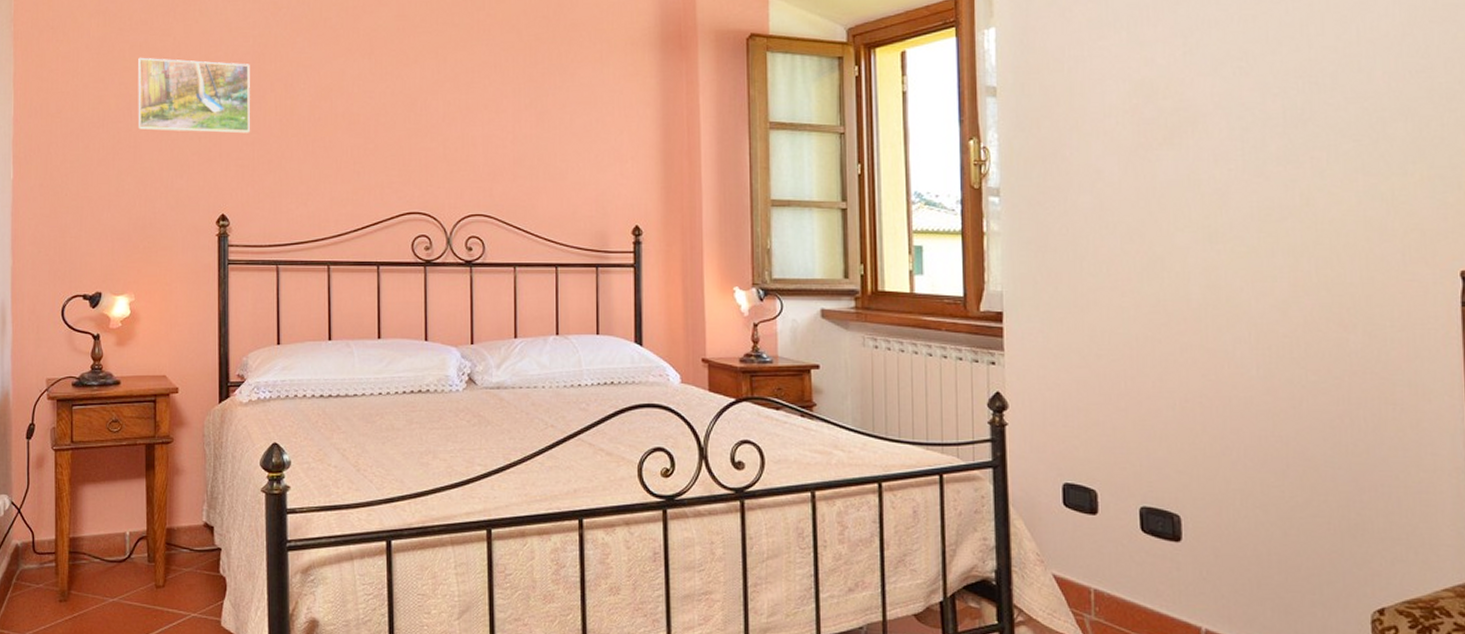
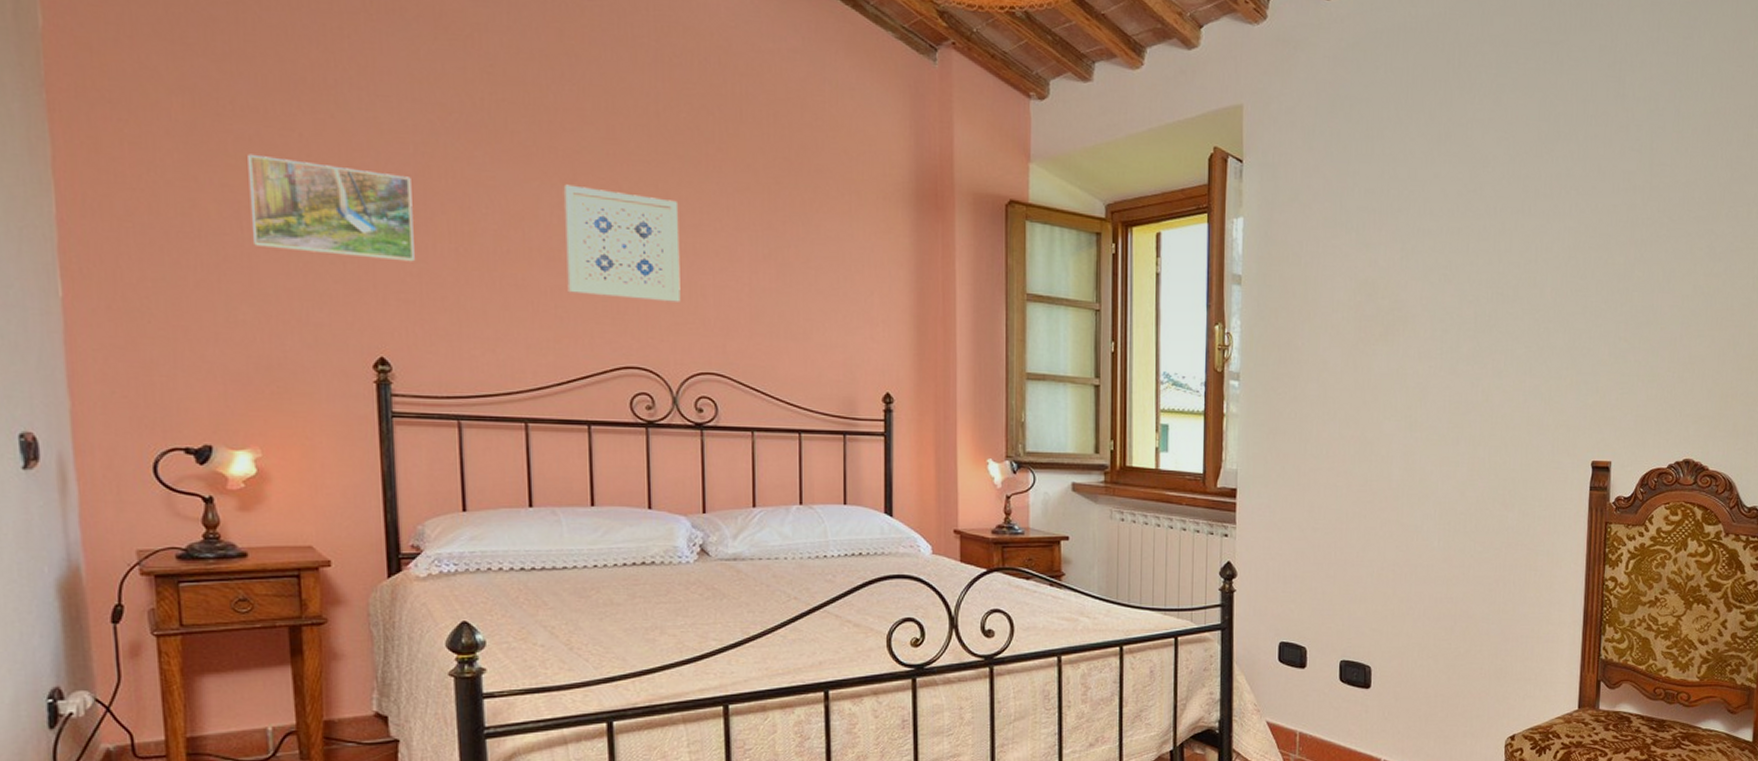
wall art: none [363,58,455,153] -> present [563,184,681,302]

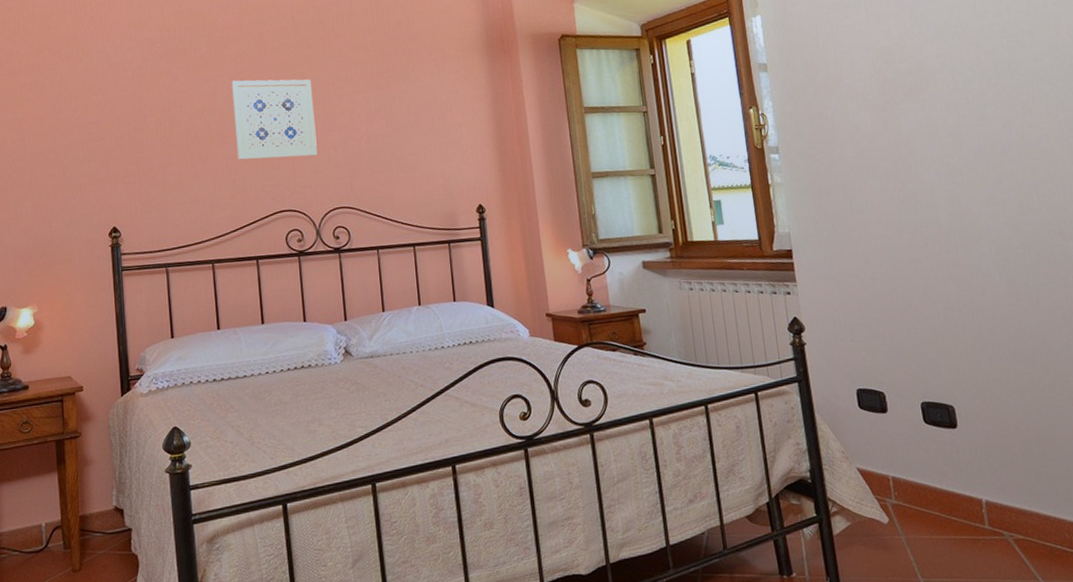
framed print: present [248,154,415,262] -> none [29,93,134,159]

